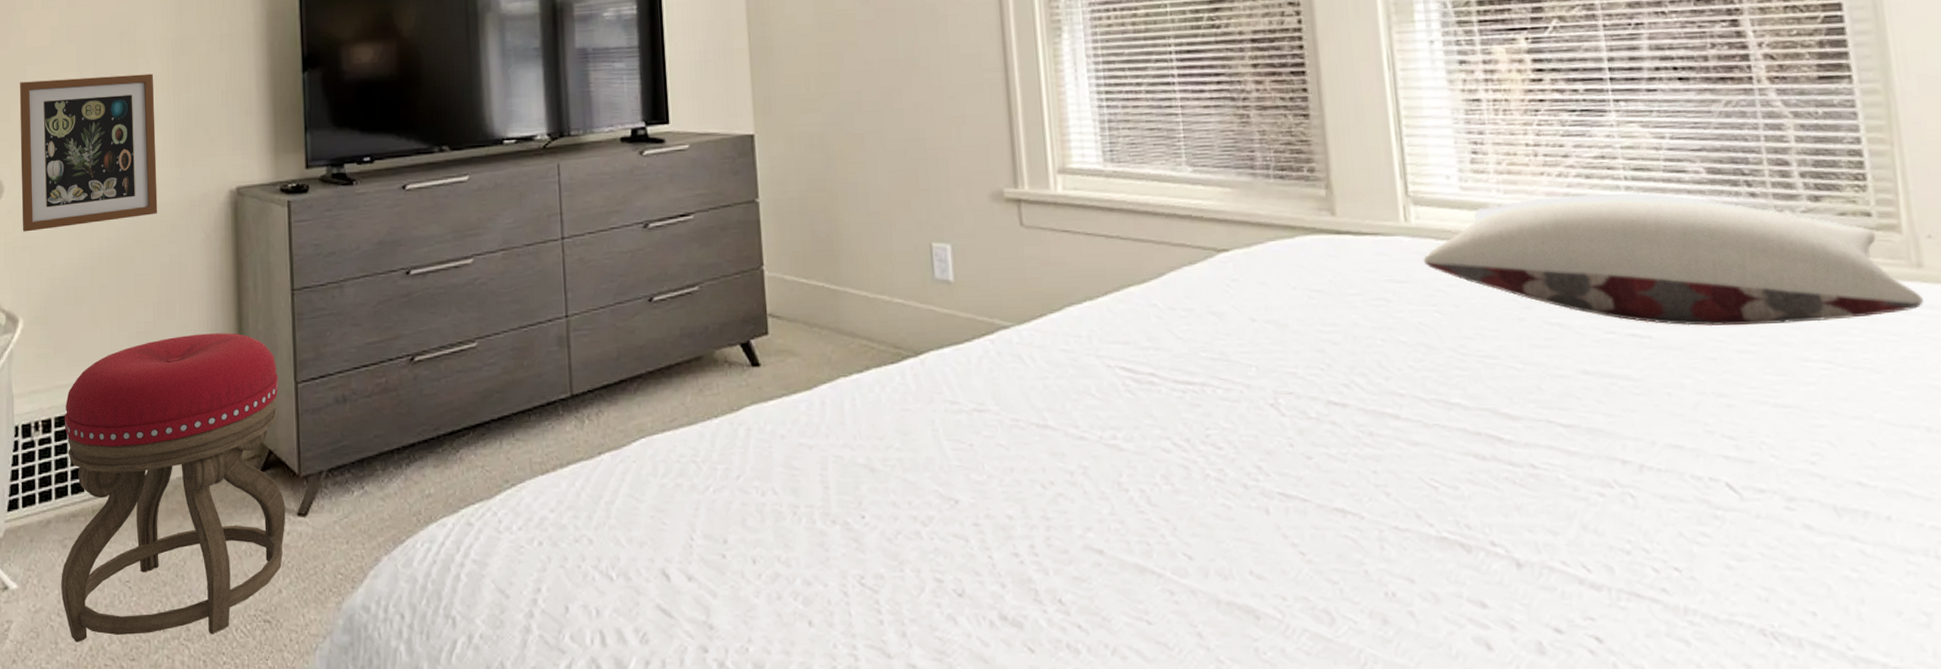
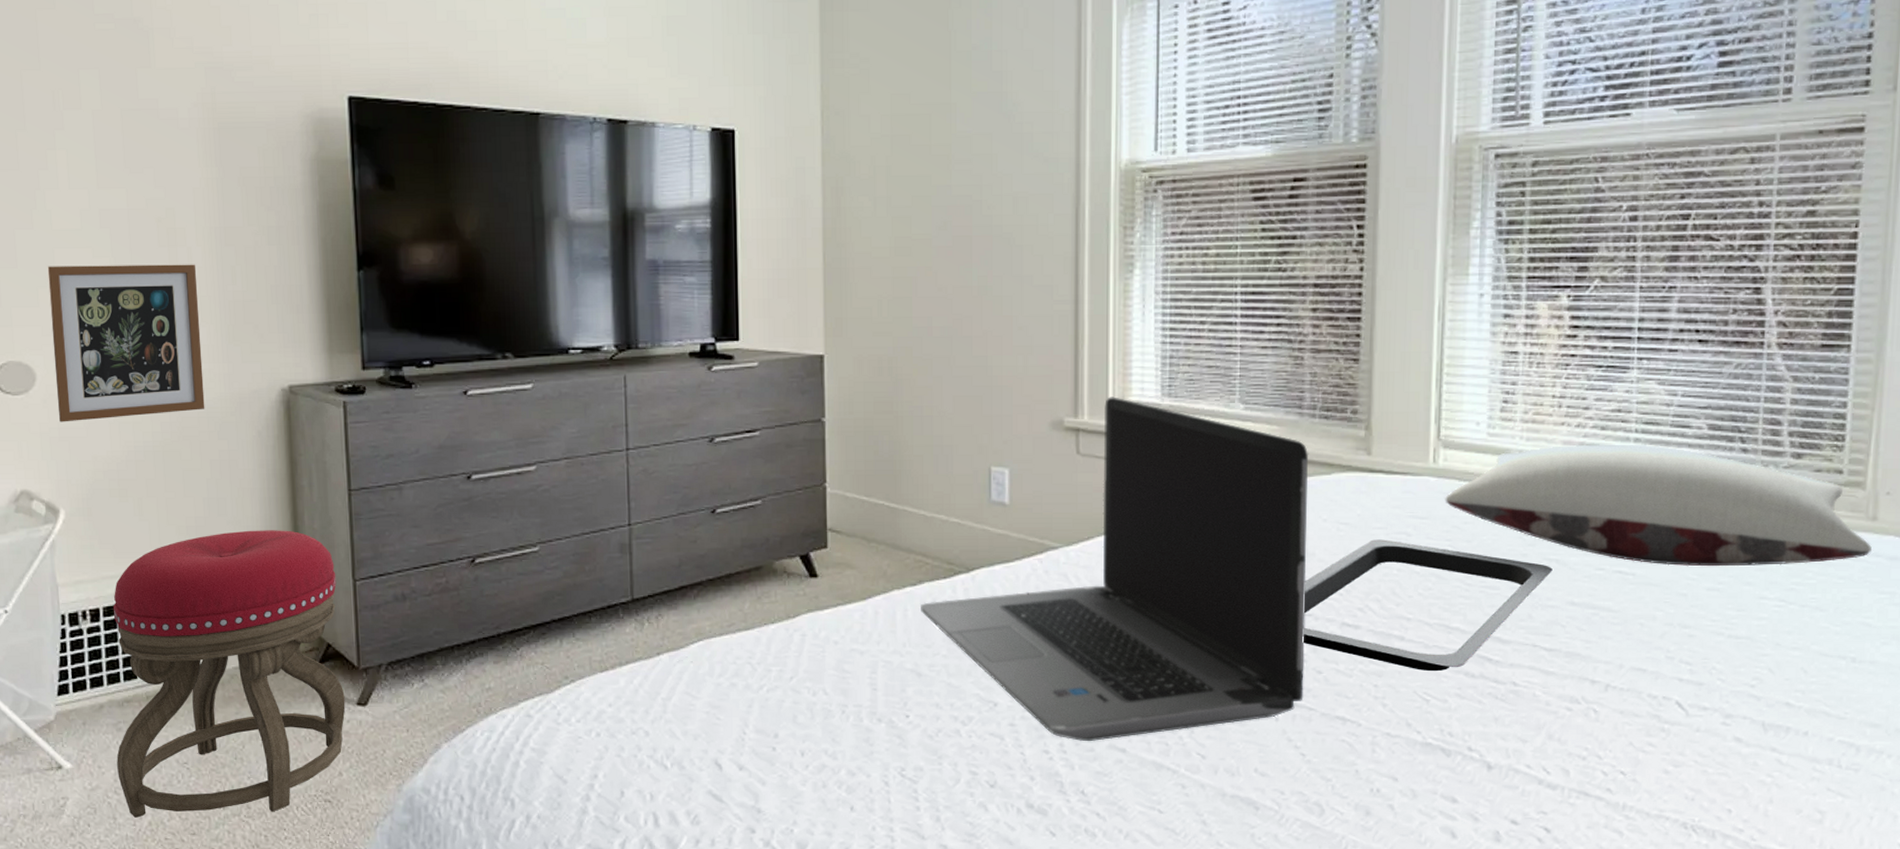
laptop computer: none [868,164,1295,542] -> present [920,397,1309,741]
serving tray: none [1280,306,1557,454] -> present [1304,539,1553,672]

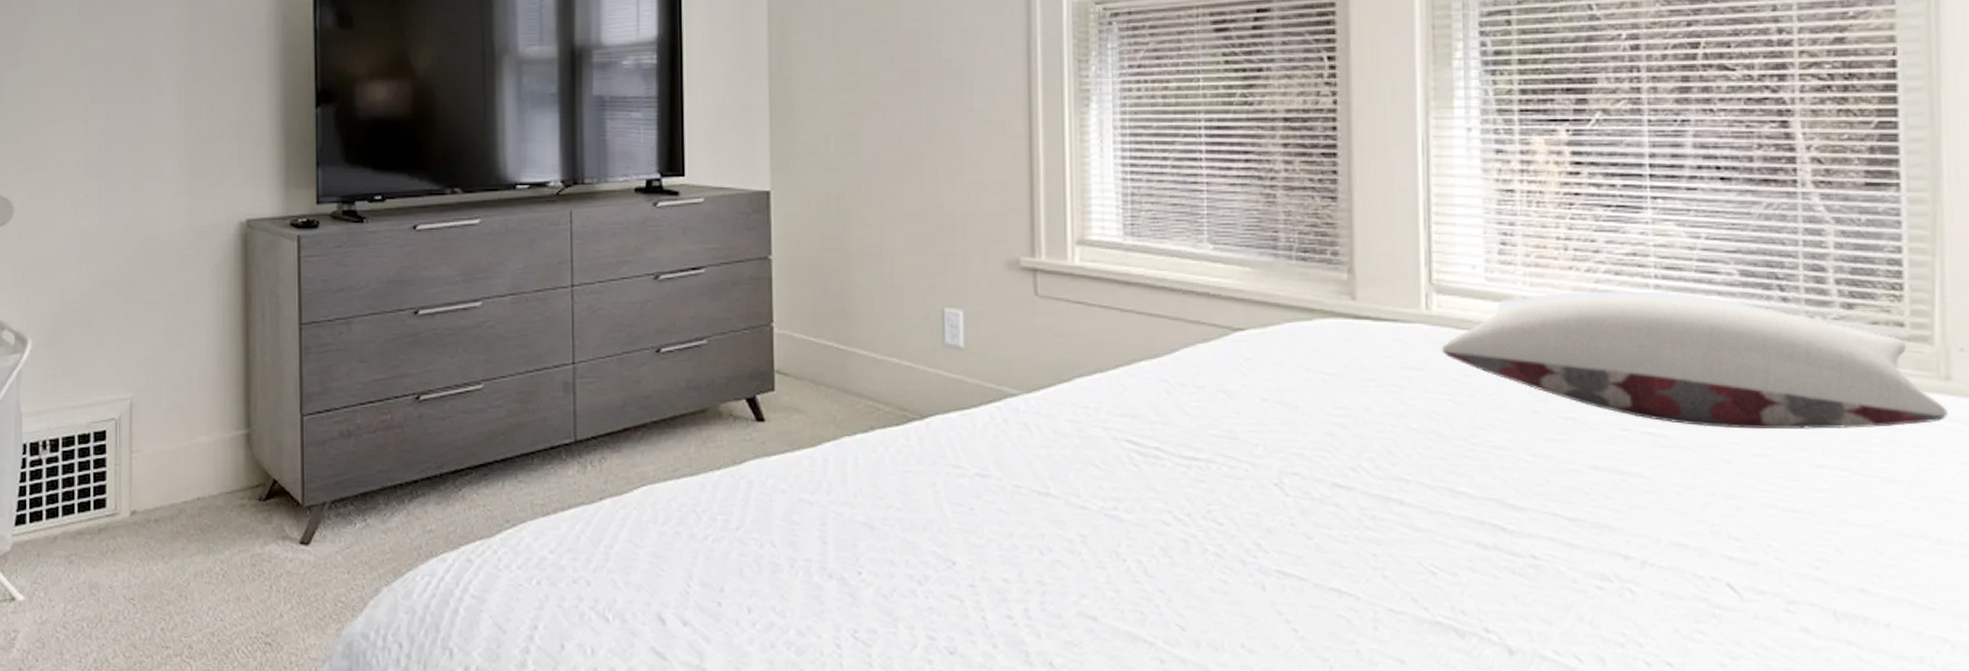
picture frame: present [47,264,205,422] -> none [30,101,168,254]
stool: present [113,530,346,818] -> none [67,363,289,654]
laptop computer: present [920,397,1309,741] -> none [871,235,1293,607]
serving tray: present [1304,539,1553,672] -> none [1289,392,1570,541]

